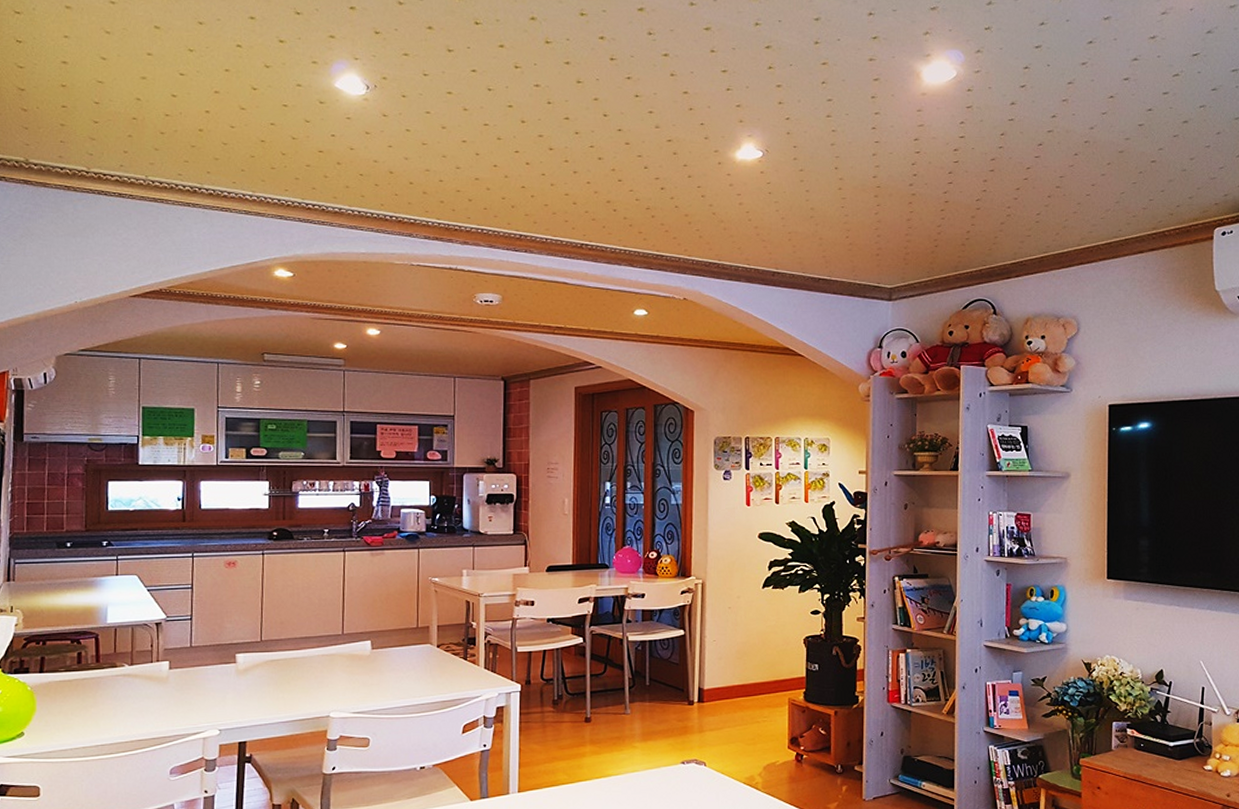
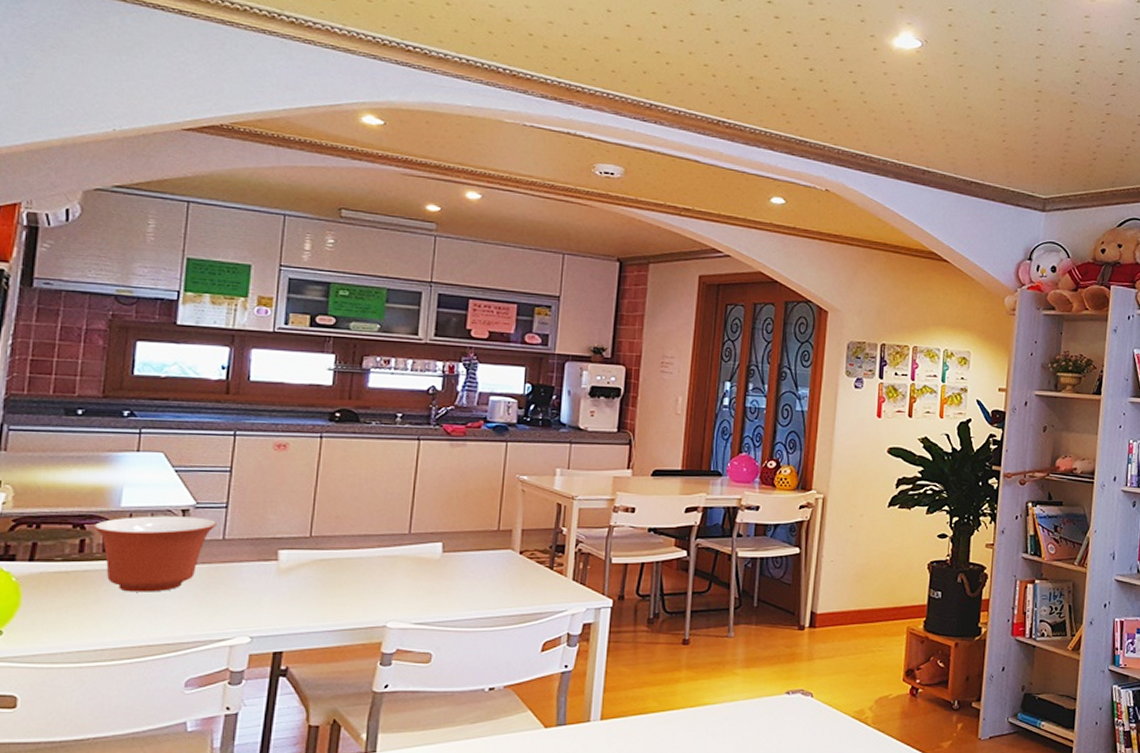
mixing bowl: none [87,629,184,695] -> present [93,516,217,592]

